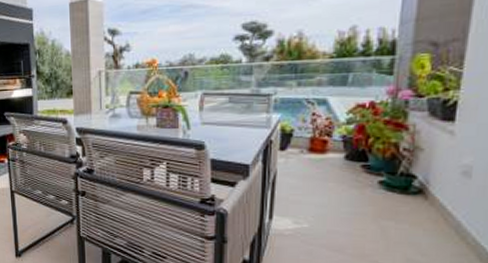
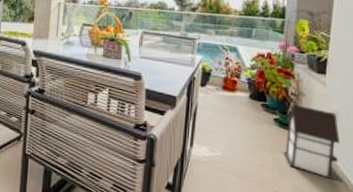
lantern: none [391,162,475,251] -> present [283,104,343,182]

